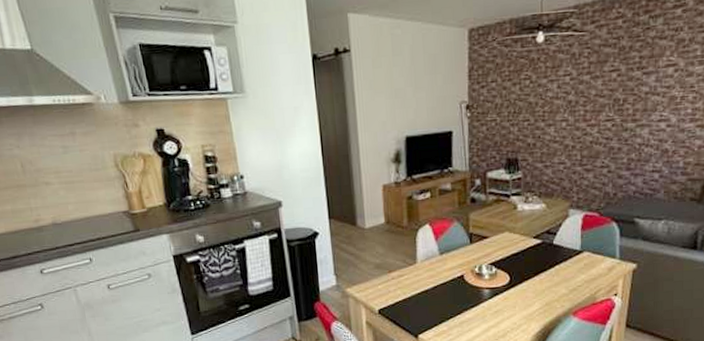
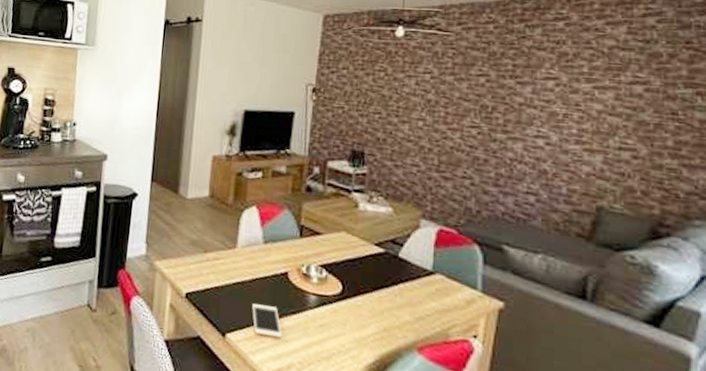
cell phone: none [437,305,465,330] -> present [252,304,282,338]

